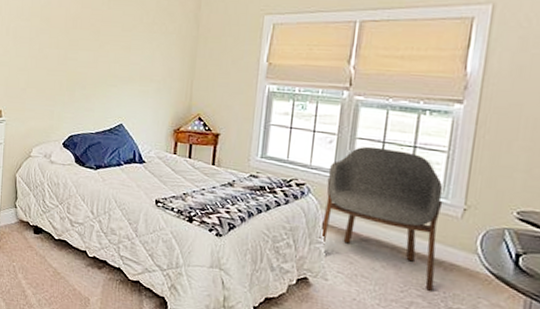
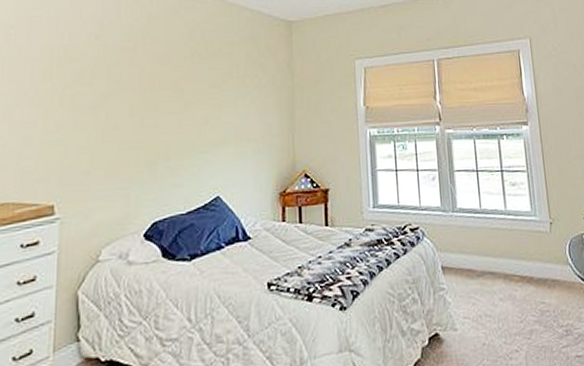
armchair: present [319,146,443,291] -> none [437,176,545,314]

